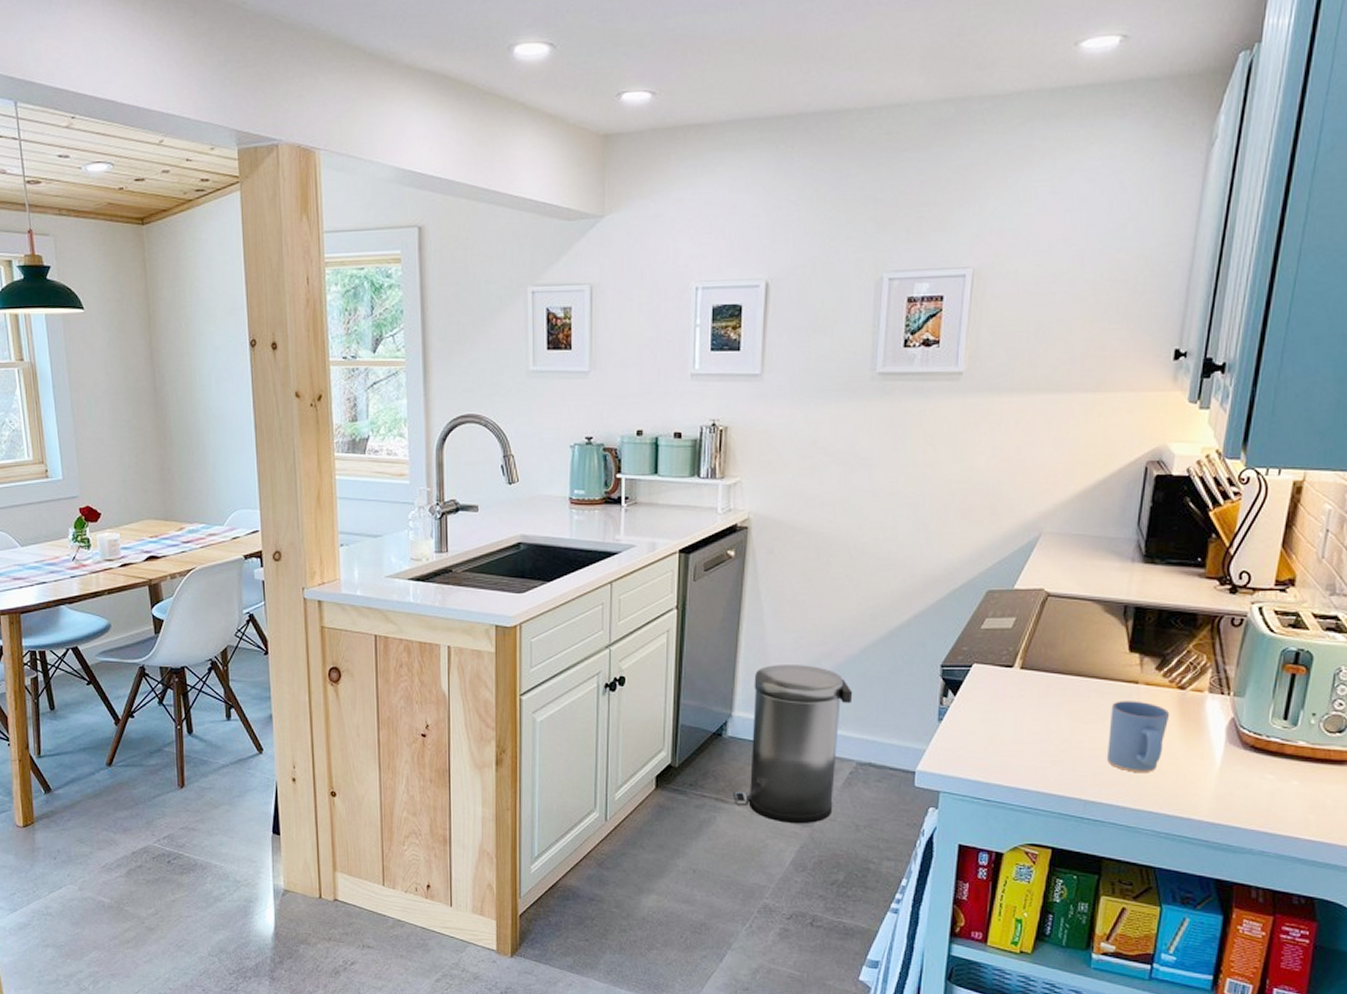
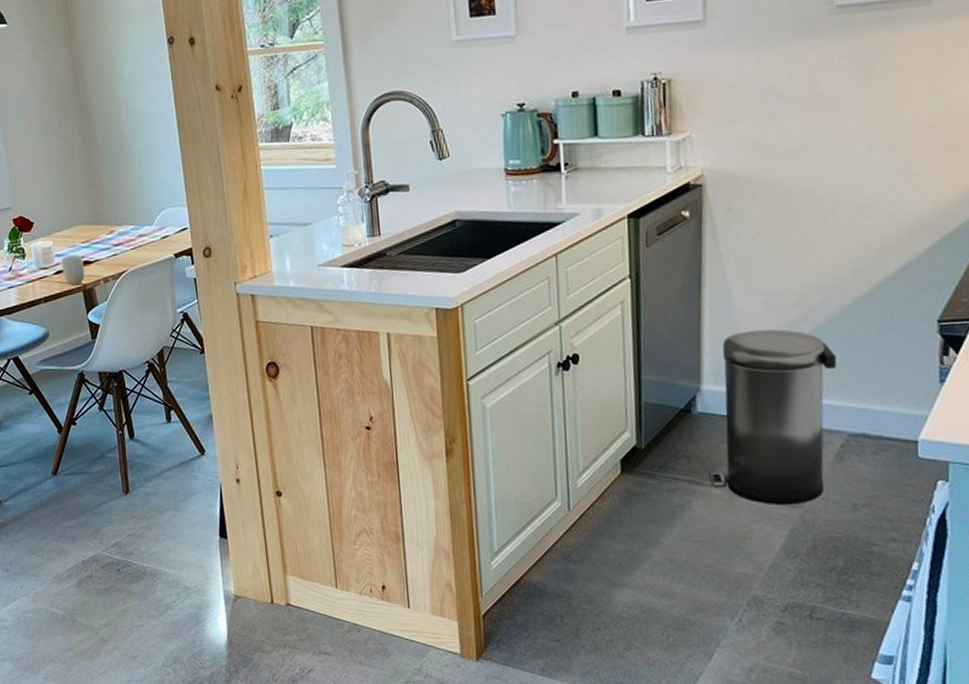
cup: none [128,549,151,578] -> present [61,255,85,285]

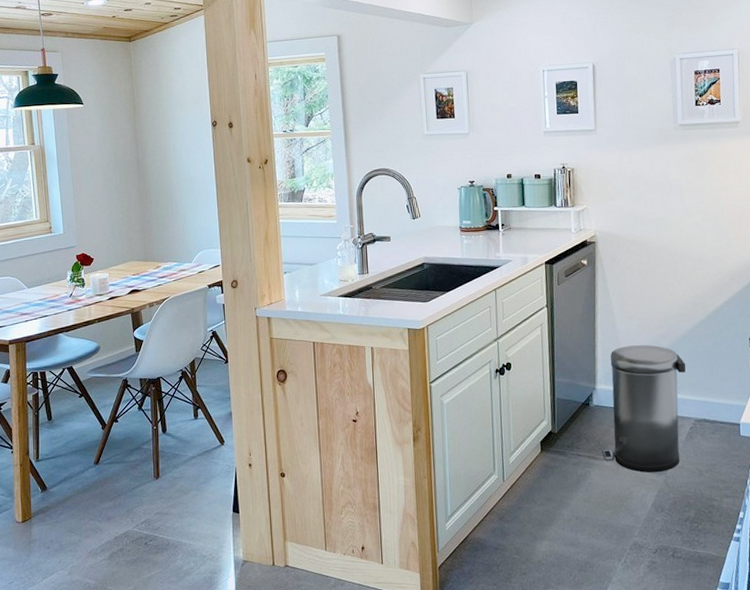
cup: present [61,255,85,285] -> none [115,284,134,308]

